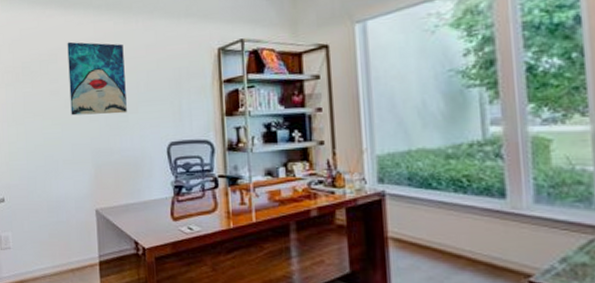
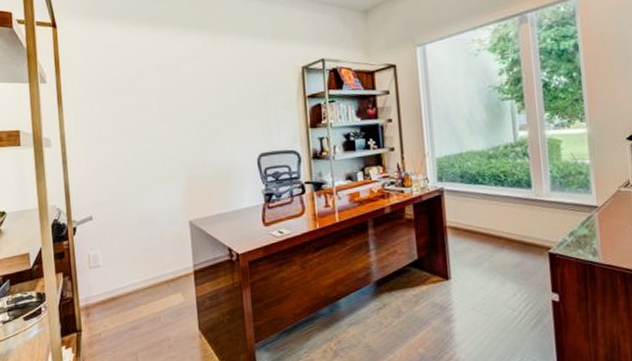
wall art: present [67,42,127,116] -> none [156,59,218,131]

